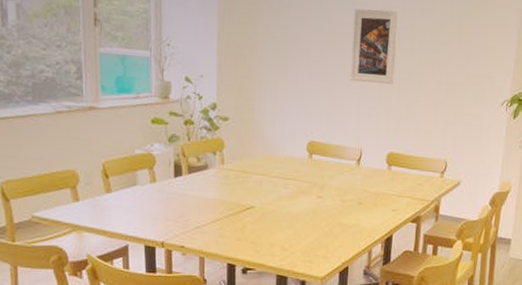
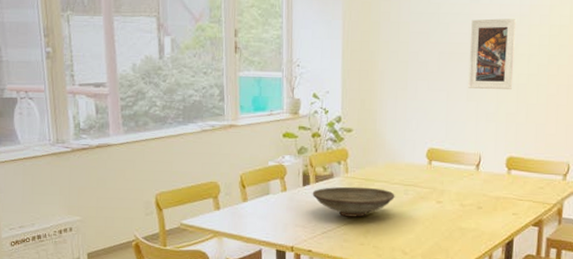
decorative bowl: none [184,178,274,212] -> present [312,186,395,217]

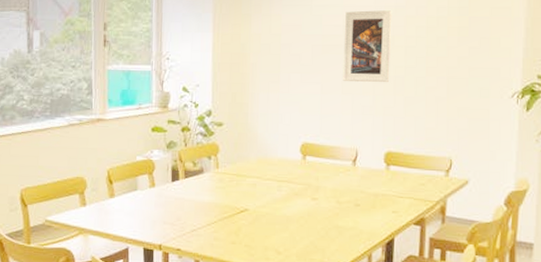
decorative bowl: present [312,186,395,217] -> none [181,182,268,215]

